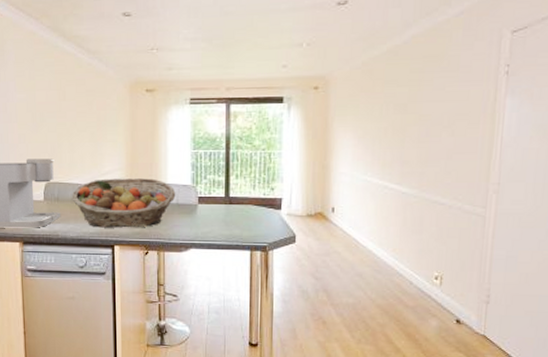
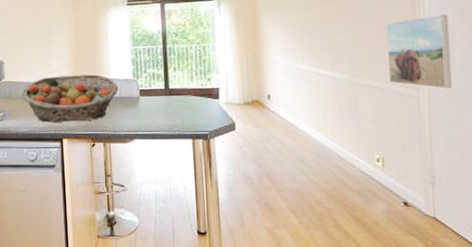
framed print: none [457,130,527,208] -> present [386,14,452,89]

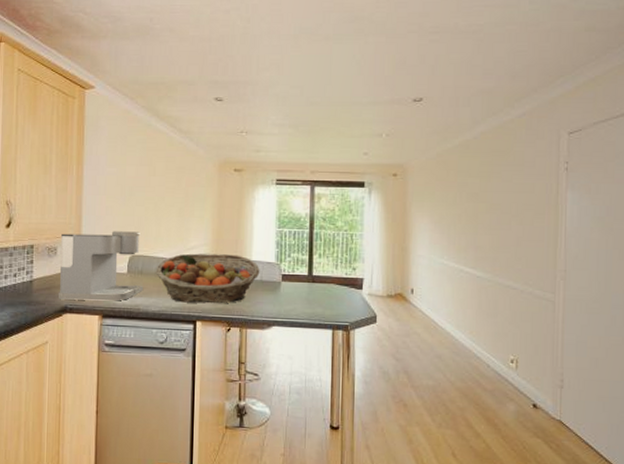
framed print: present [386,14,452,89] -> none [528,221,588,295]

